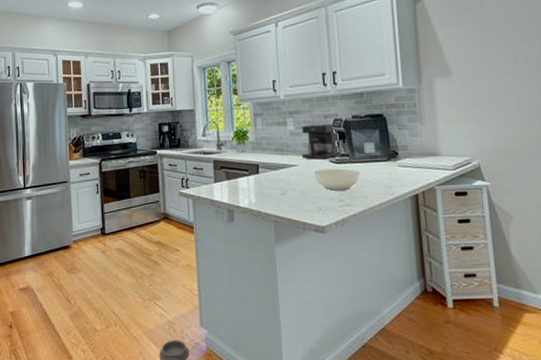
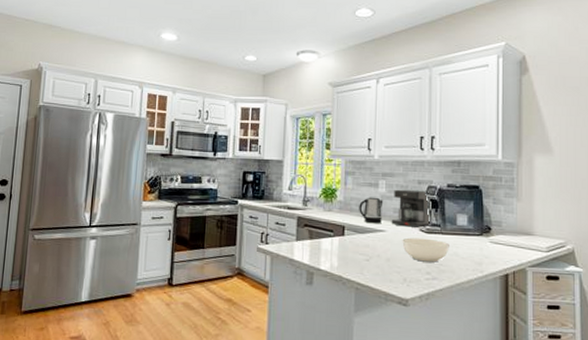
kettle: none [270,134,293,160] -> present [359,197,384,224]

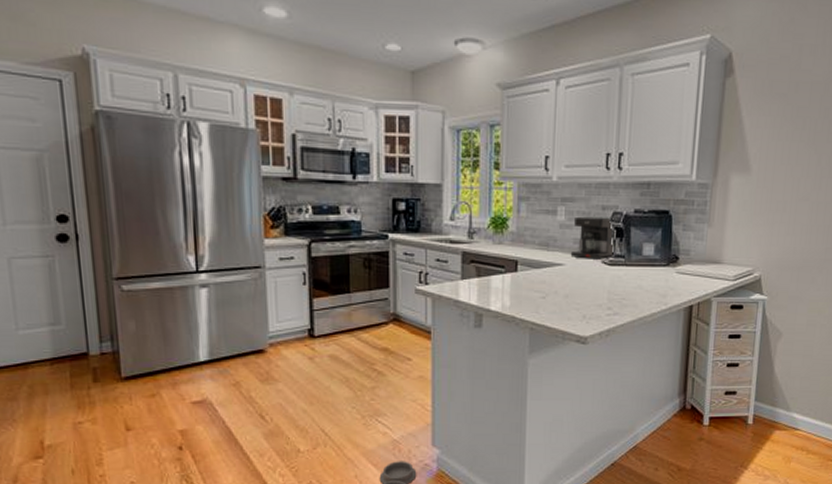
kettle: present [359,197,384,224] -> none [534,226,562,257]
bowl: present [402,237,449,263] -> none [582,271,634,297]

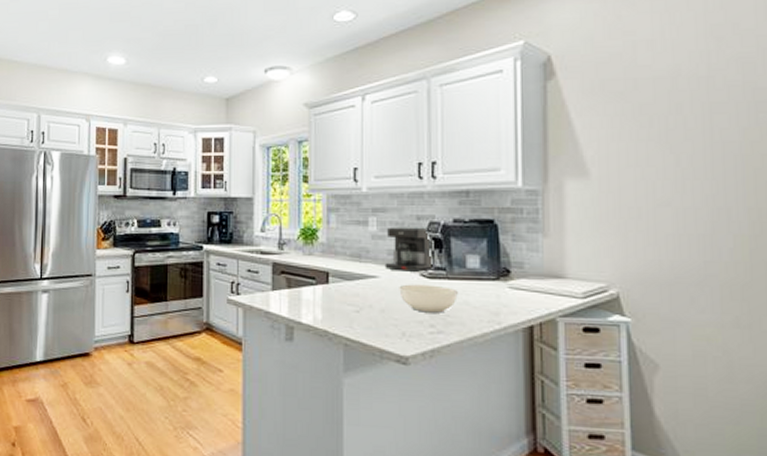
bowl: none [582,271,634,297] -> present [399,284,458,313]

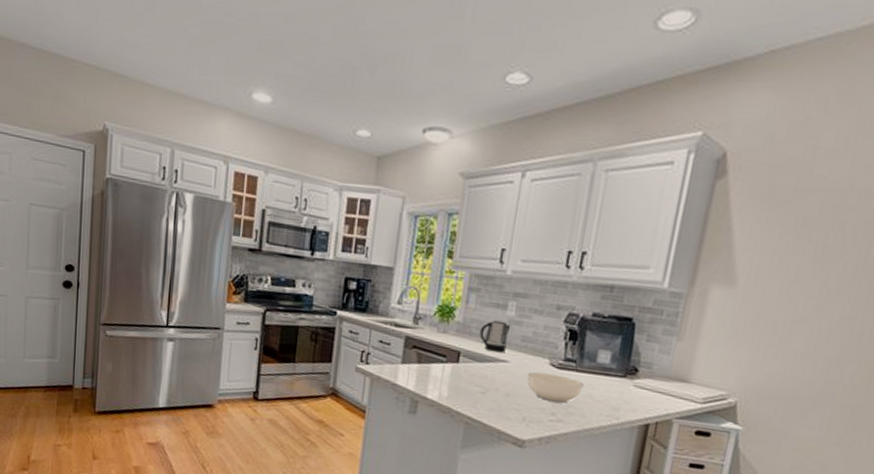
kettle: none [345,237,375,269] -> present [479,320,511,353]
coffee maker: present [384,227,433,272] -> none [516,313,569,361]

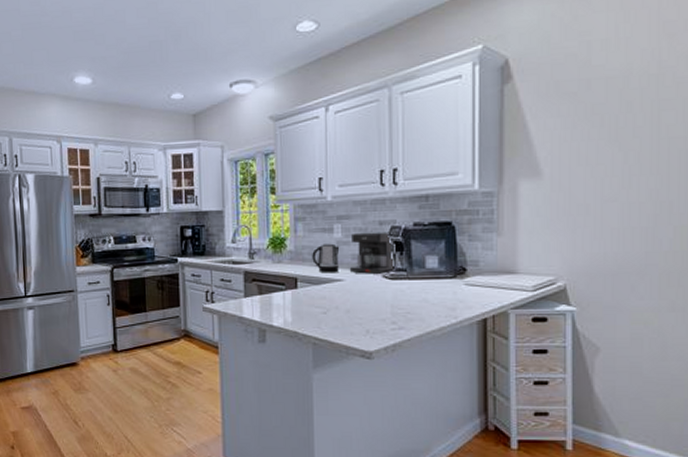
coffee maker: none [516,313,569,361] -> present [349,231,394,274]
bowl: present [526,371,584,403] -> none [363,285,418,311]

